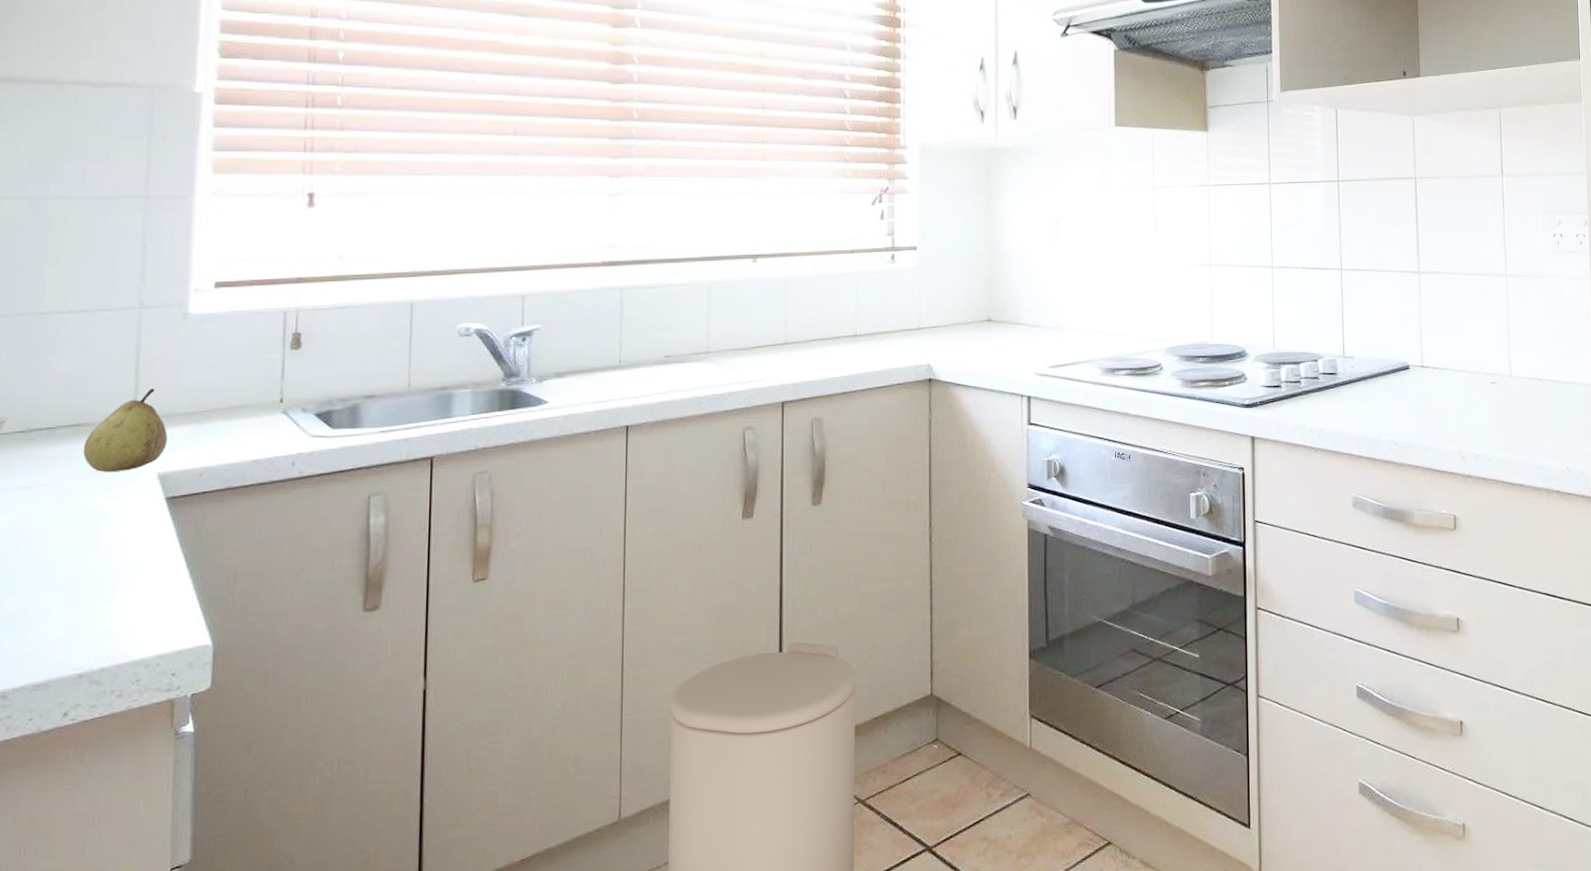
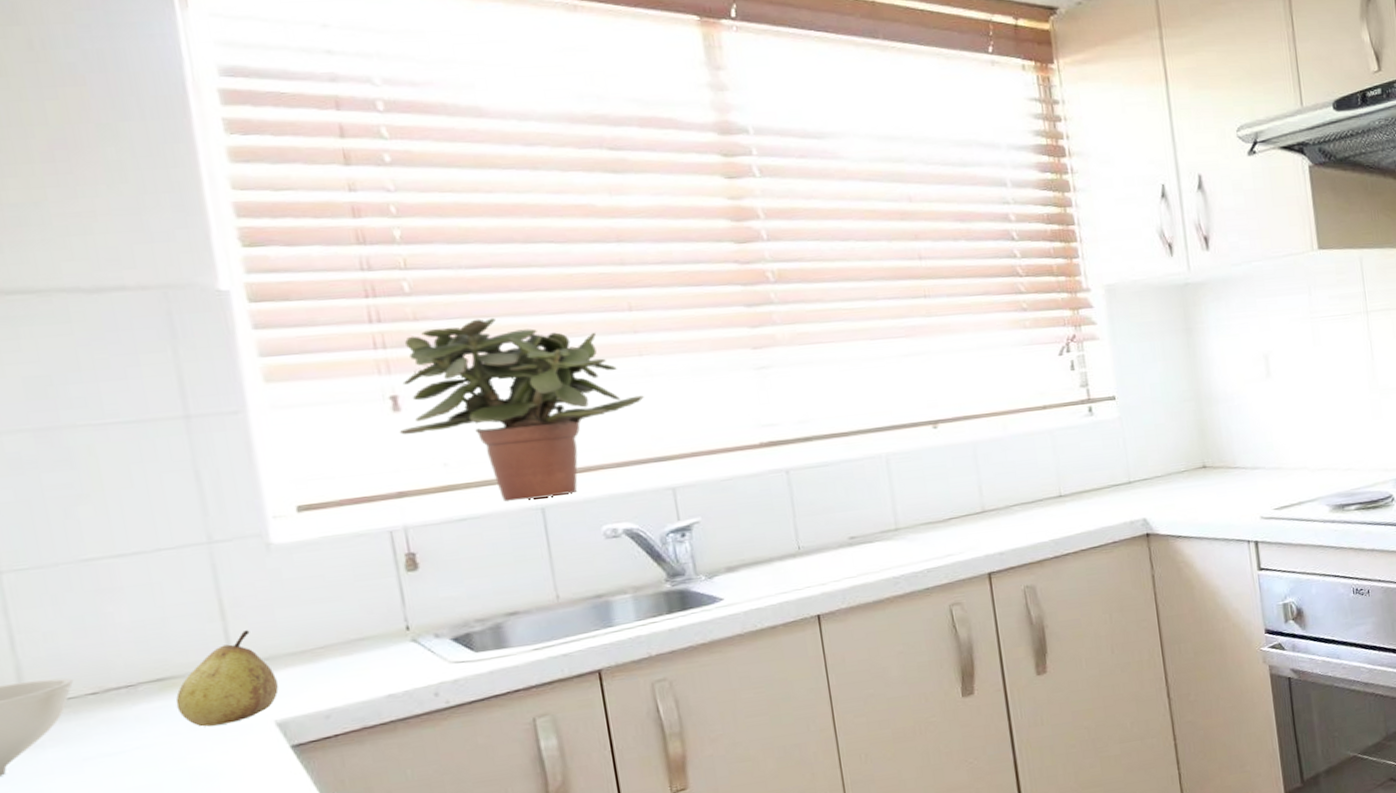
potted plant: none [309,132,513,296] -> present [399,317,644,502]

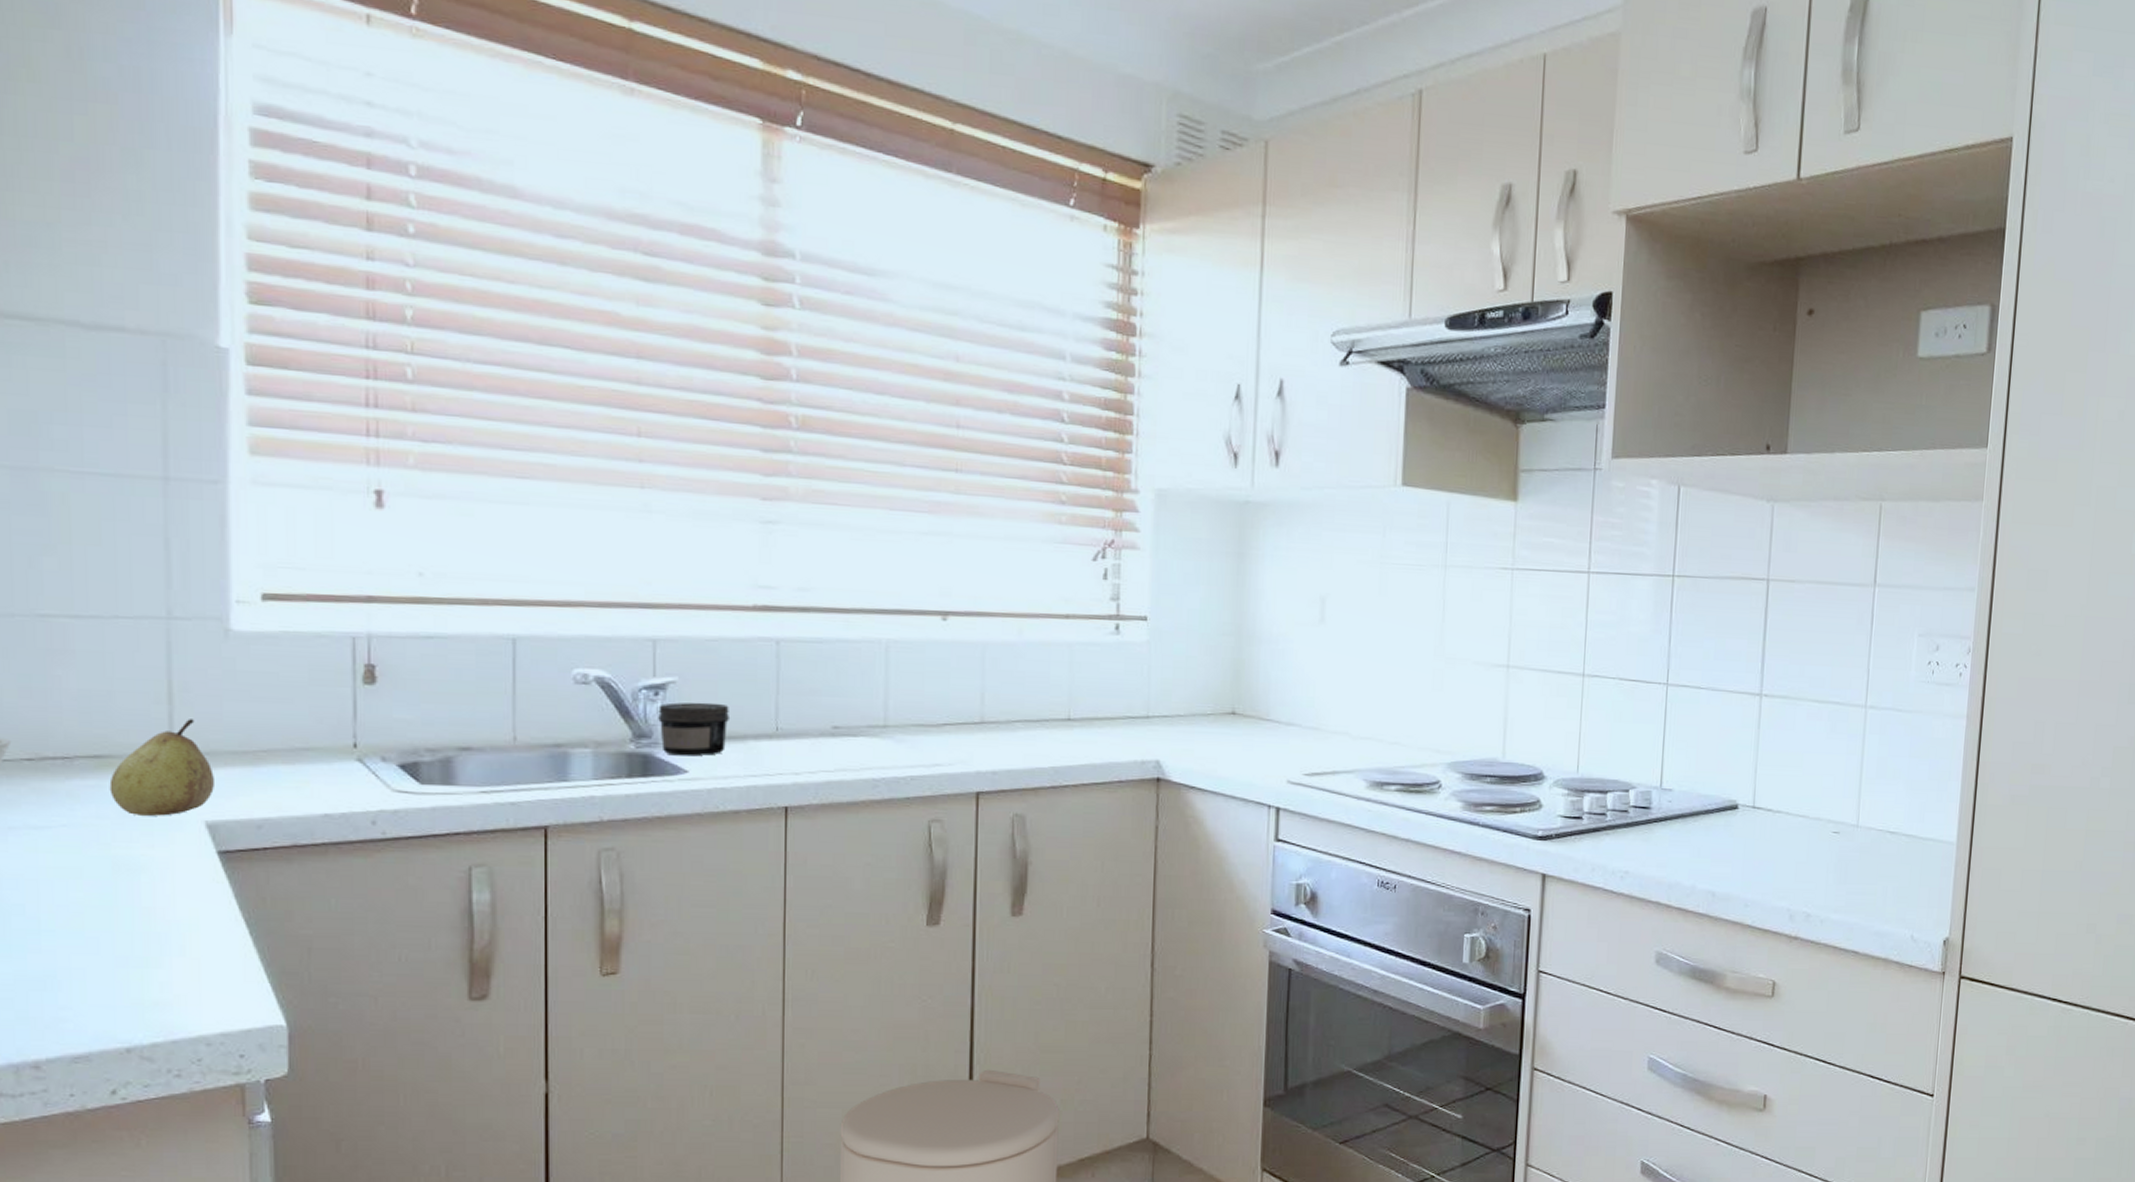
potted plant: present [399,317,644,502] -> none [378,419,639,628]
jar: none [687,534,755,587] -> present [658,702,731,756]

